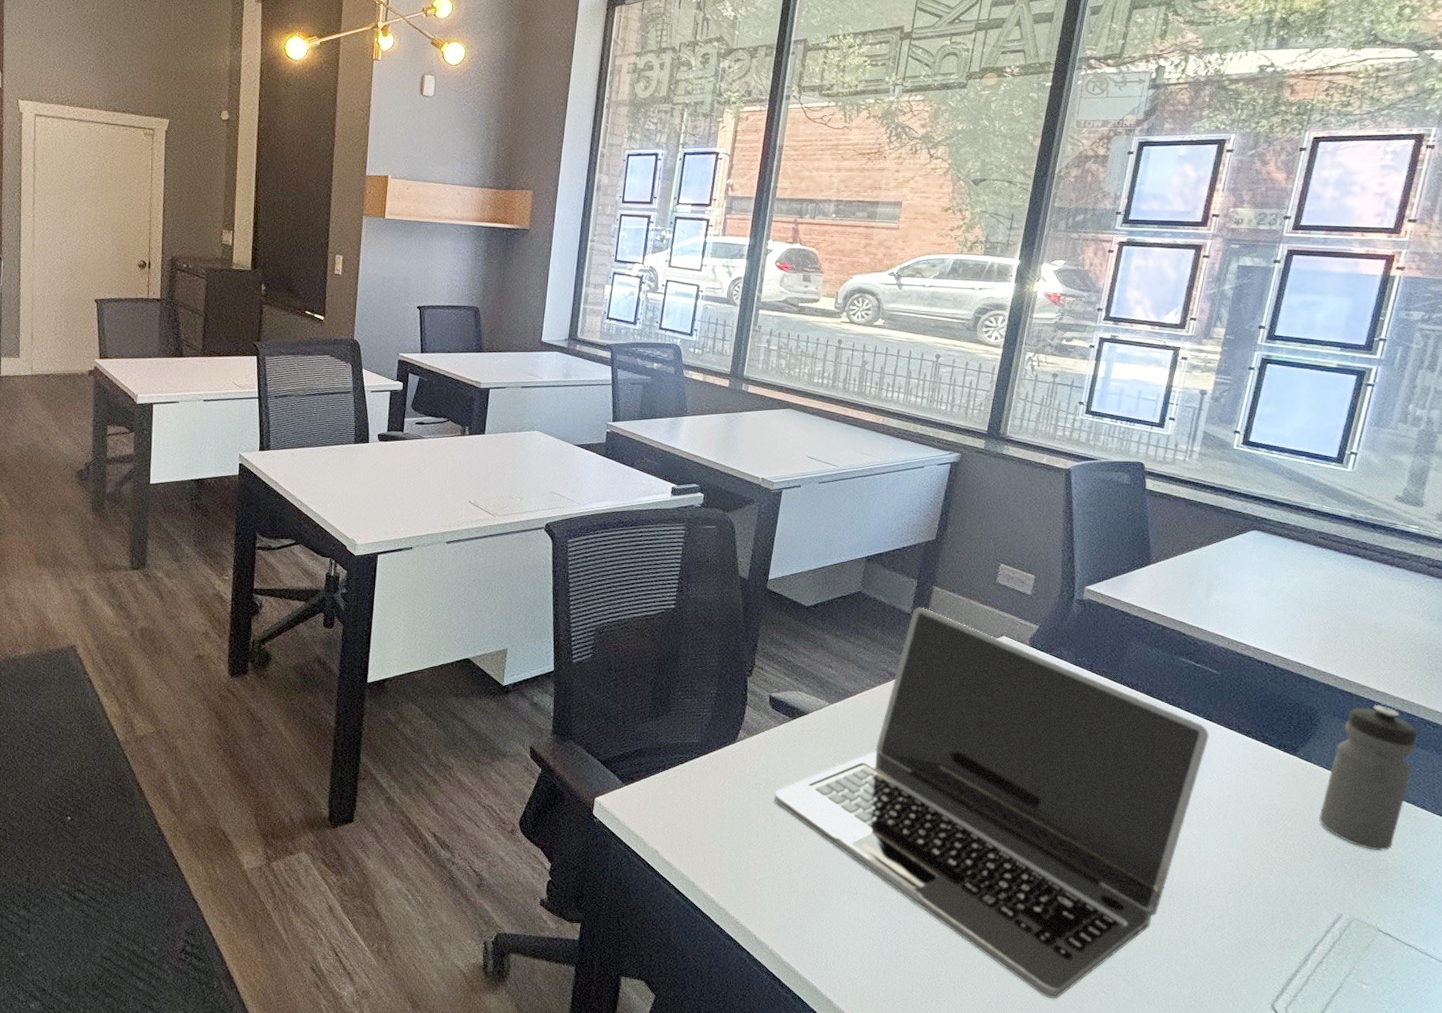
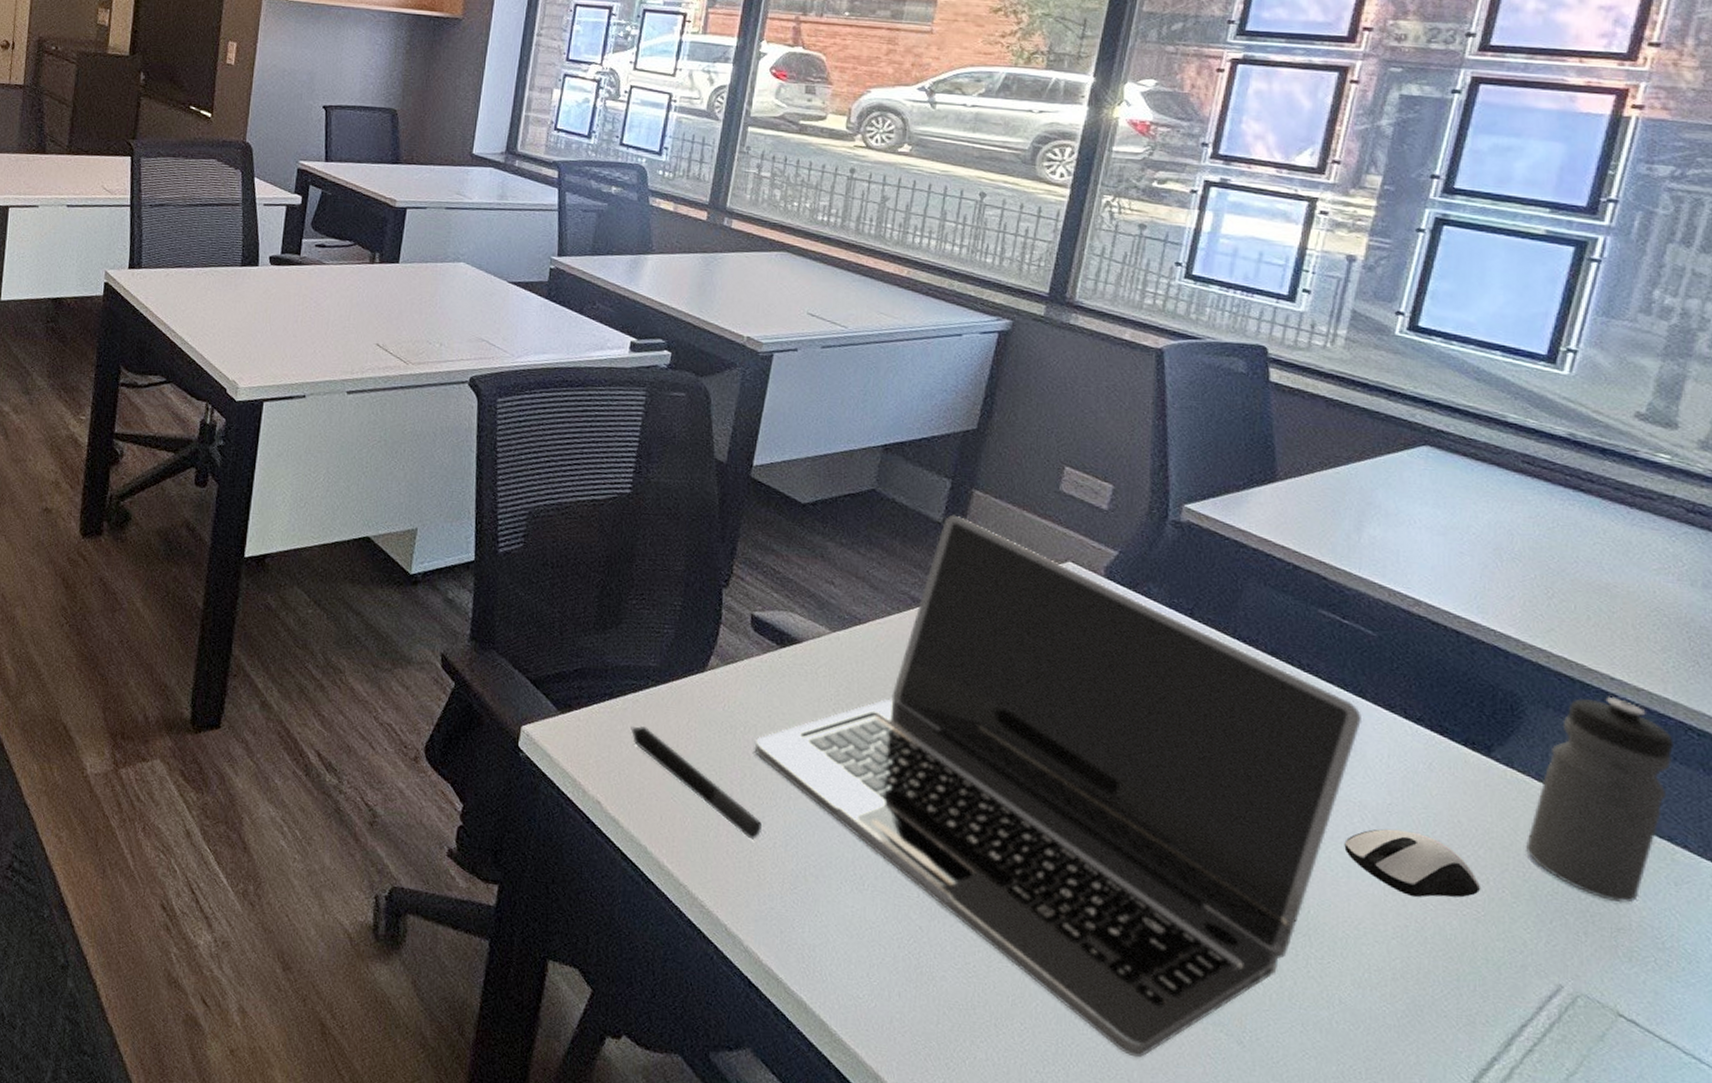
pen: none [679,790,781,868] -> present [630,726,763,840]
computer mouse: none [1197,814,1289,862] -> present [1344,829,1481,898]

